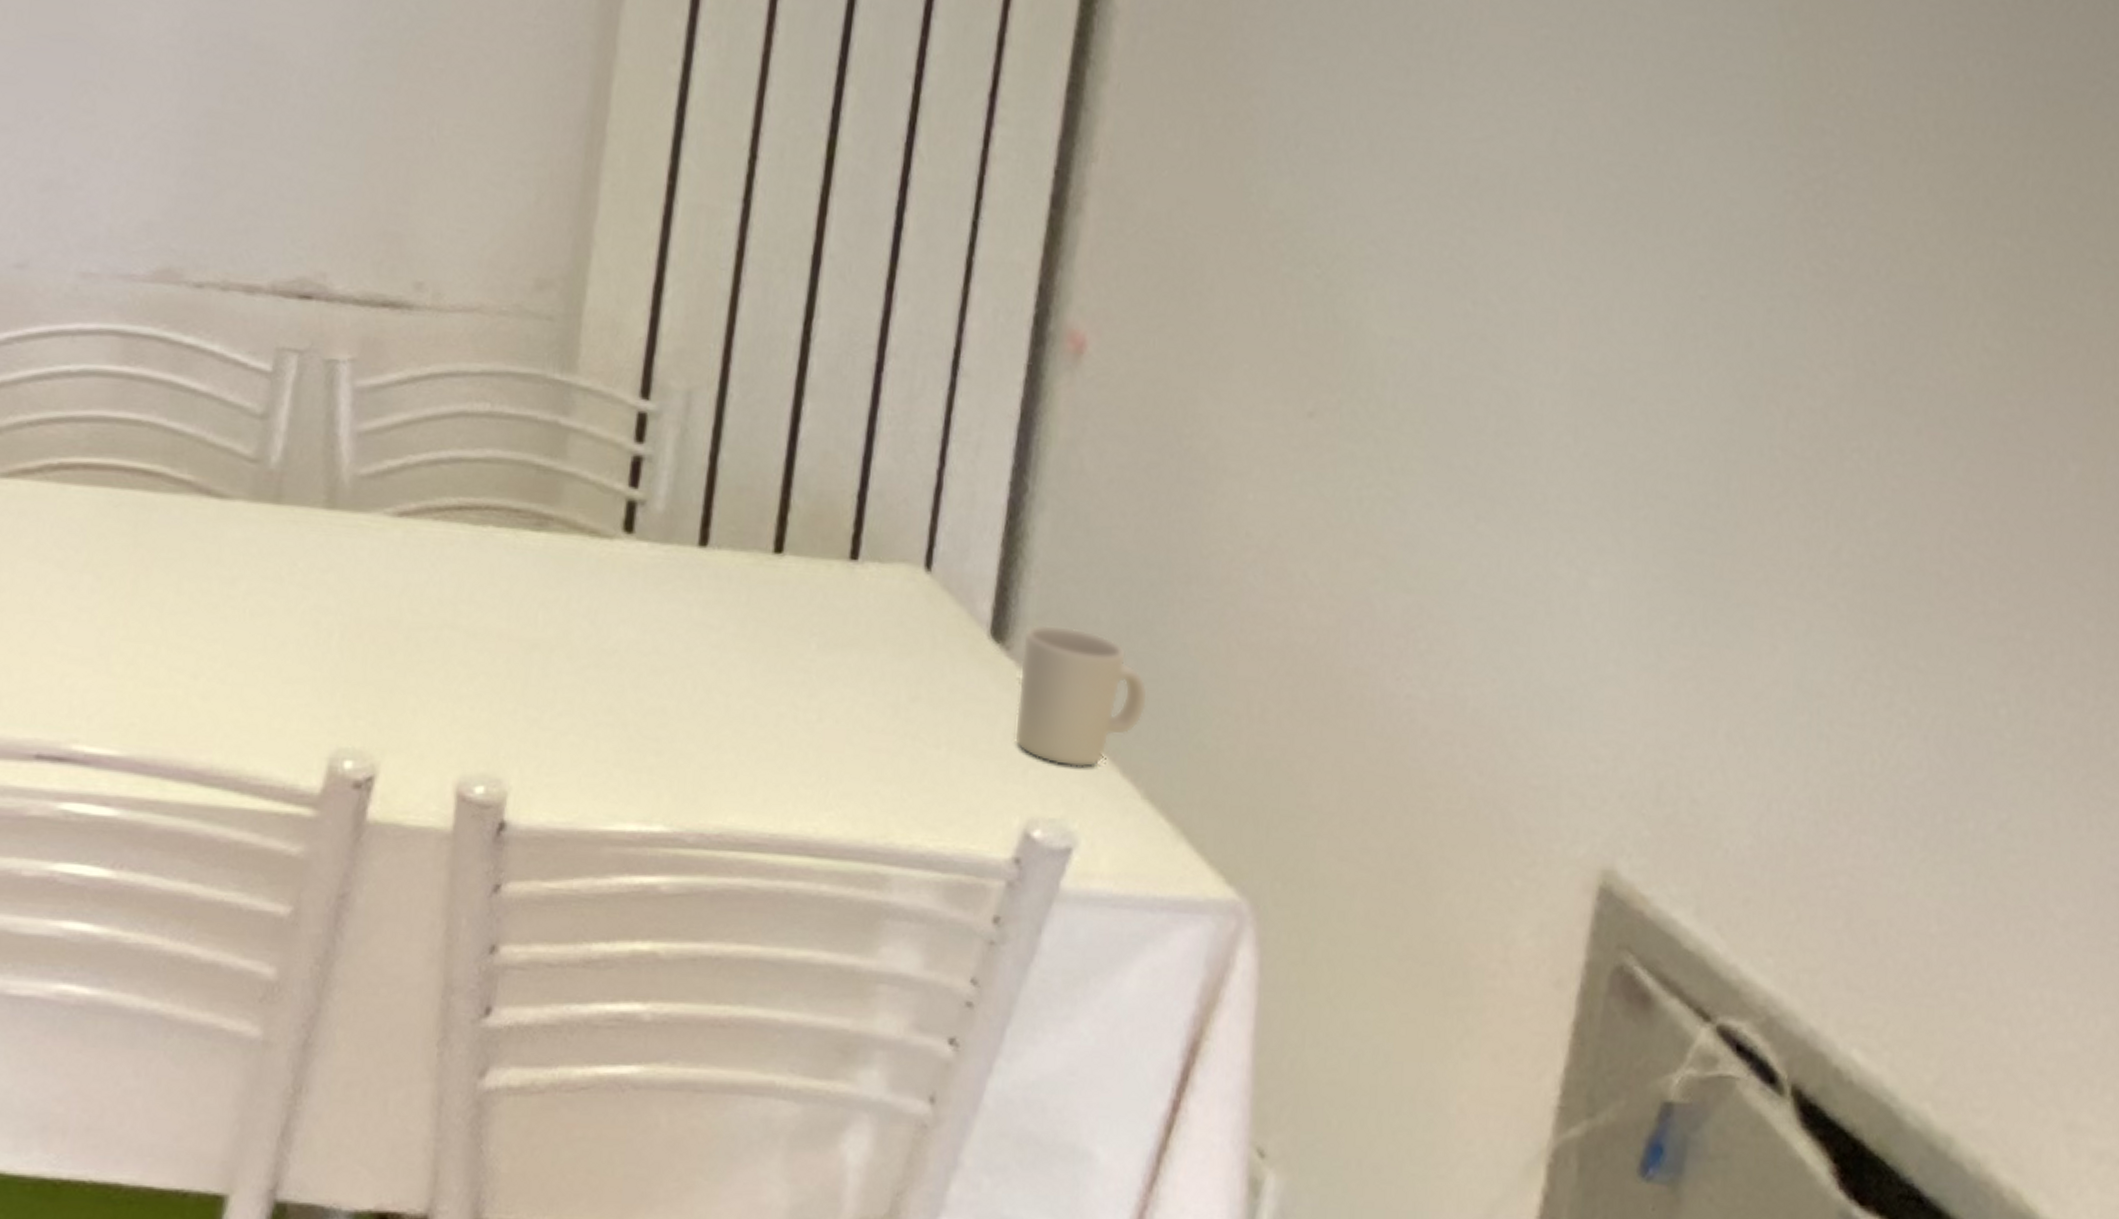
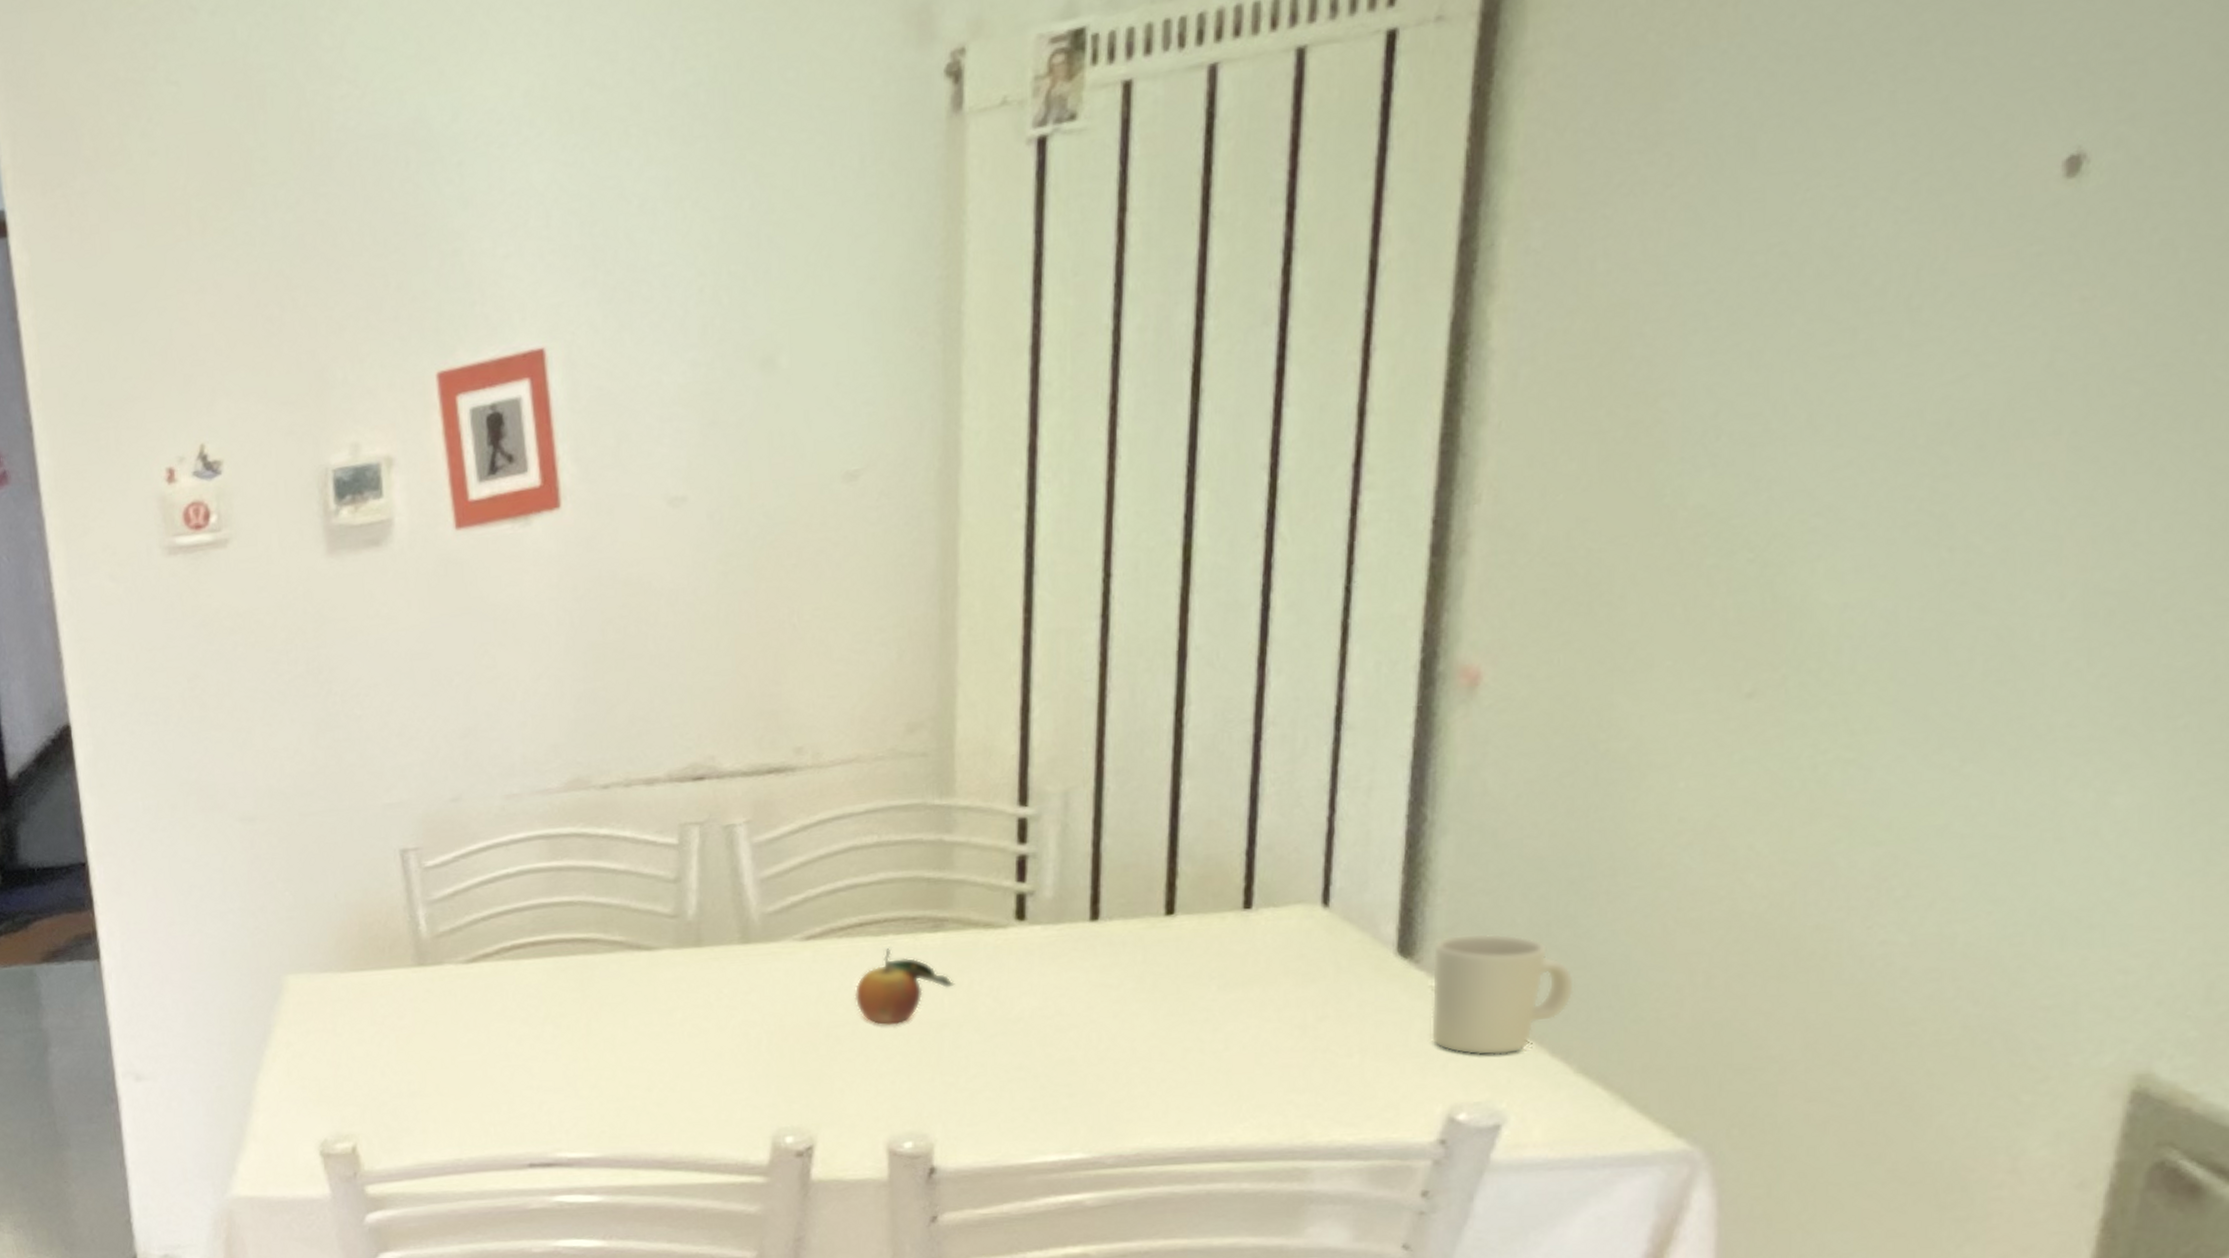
fruit: none [442,542,552,638] -> present [854,948,955,1026]

